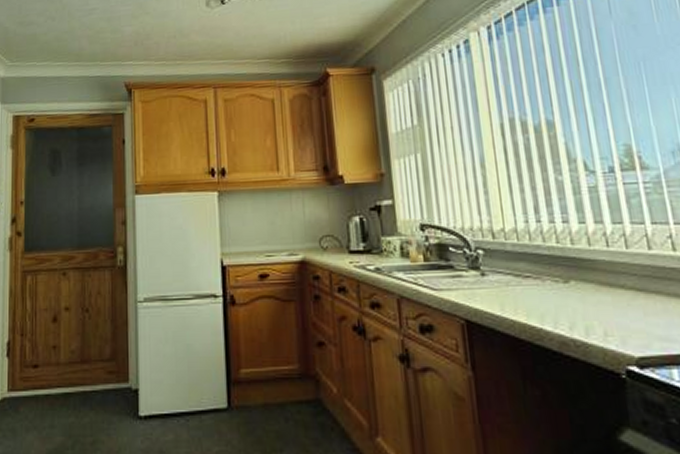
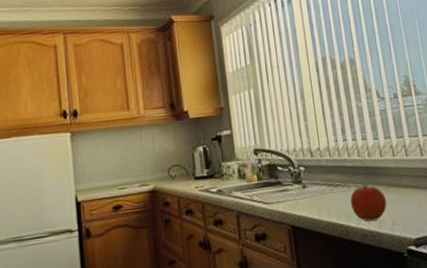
fruit: none [545,281,597,327] -> present [350,186,387,222]

